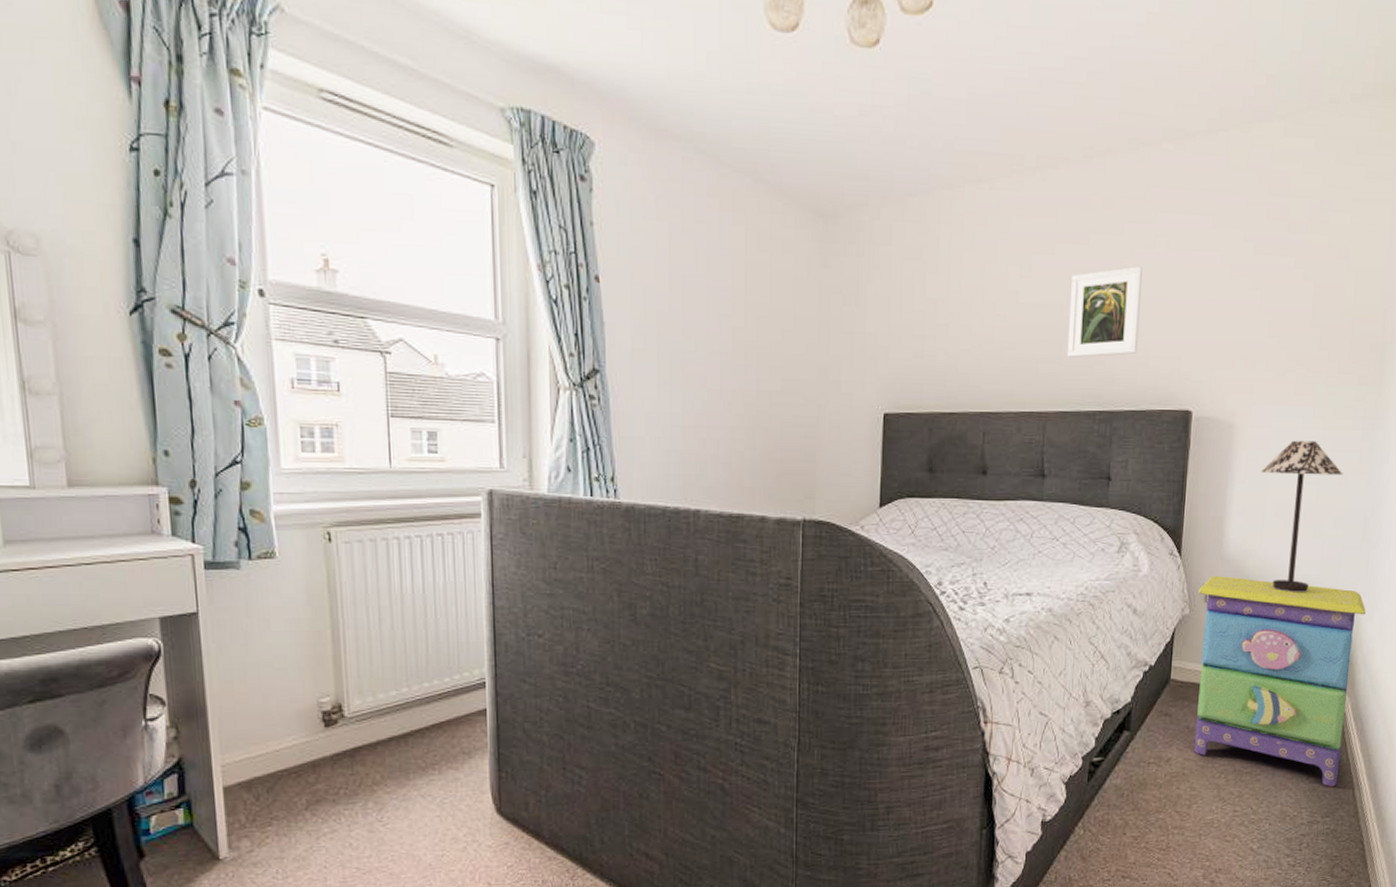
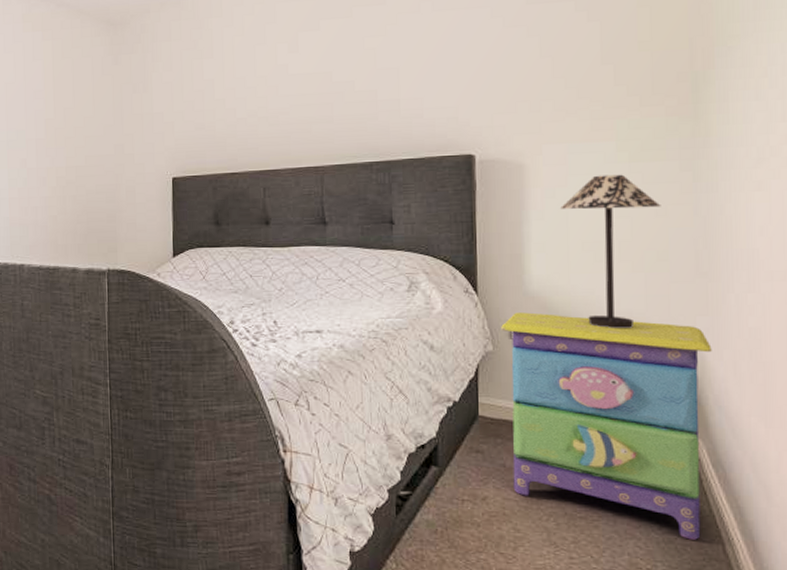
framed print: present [1067,266,1142,358] -> none [337,30,410,116]

